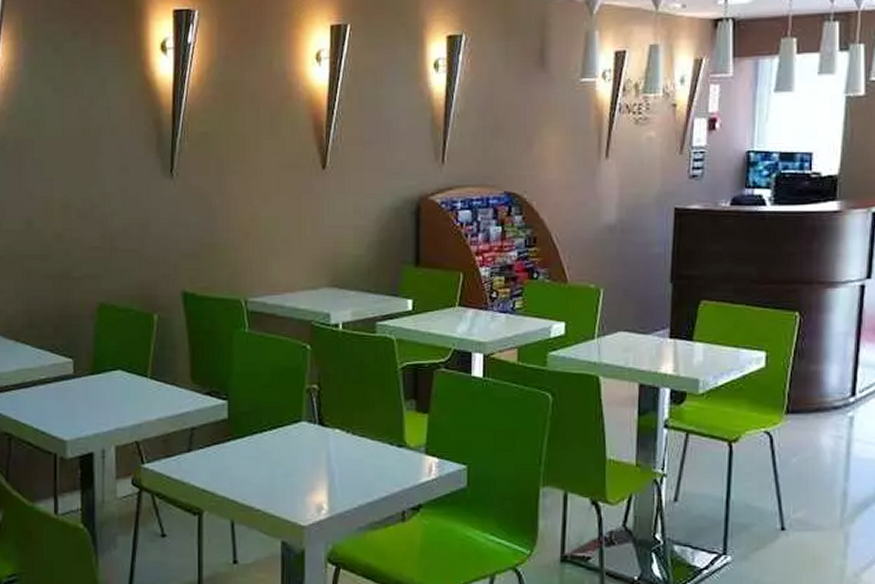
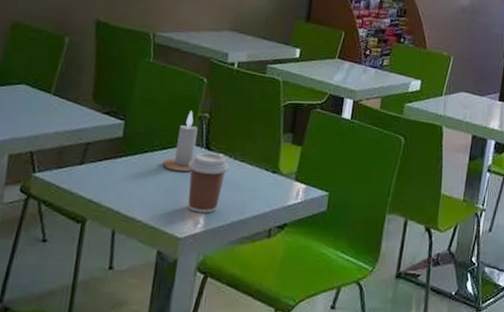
candle: none [274,382,308,453] -> present [162,110,198,172]
coffee cup: none [303,429,348,497] -> present [187,152,230,213]

